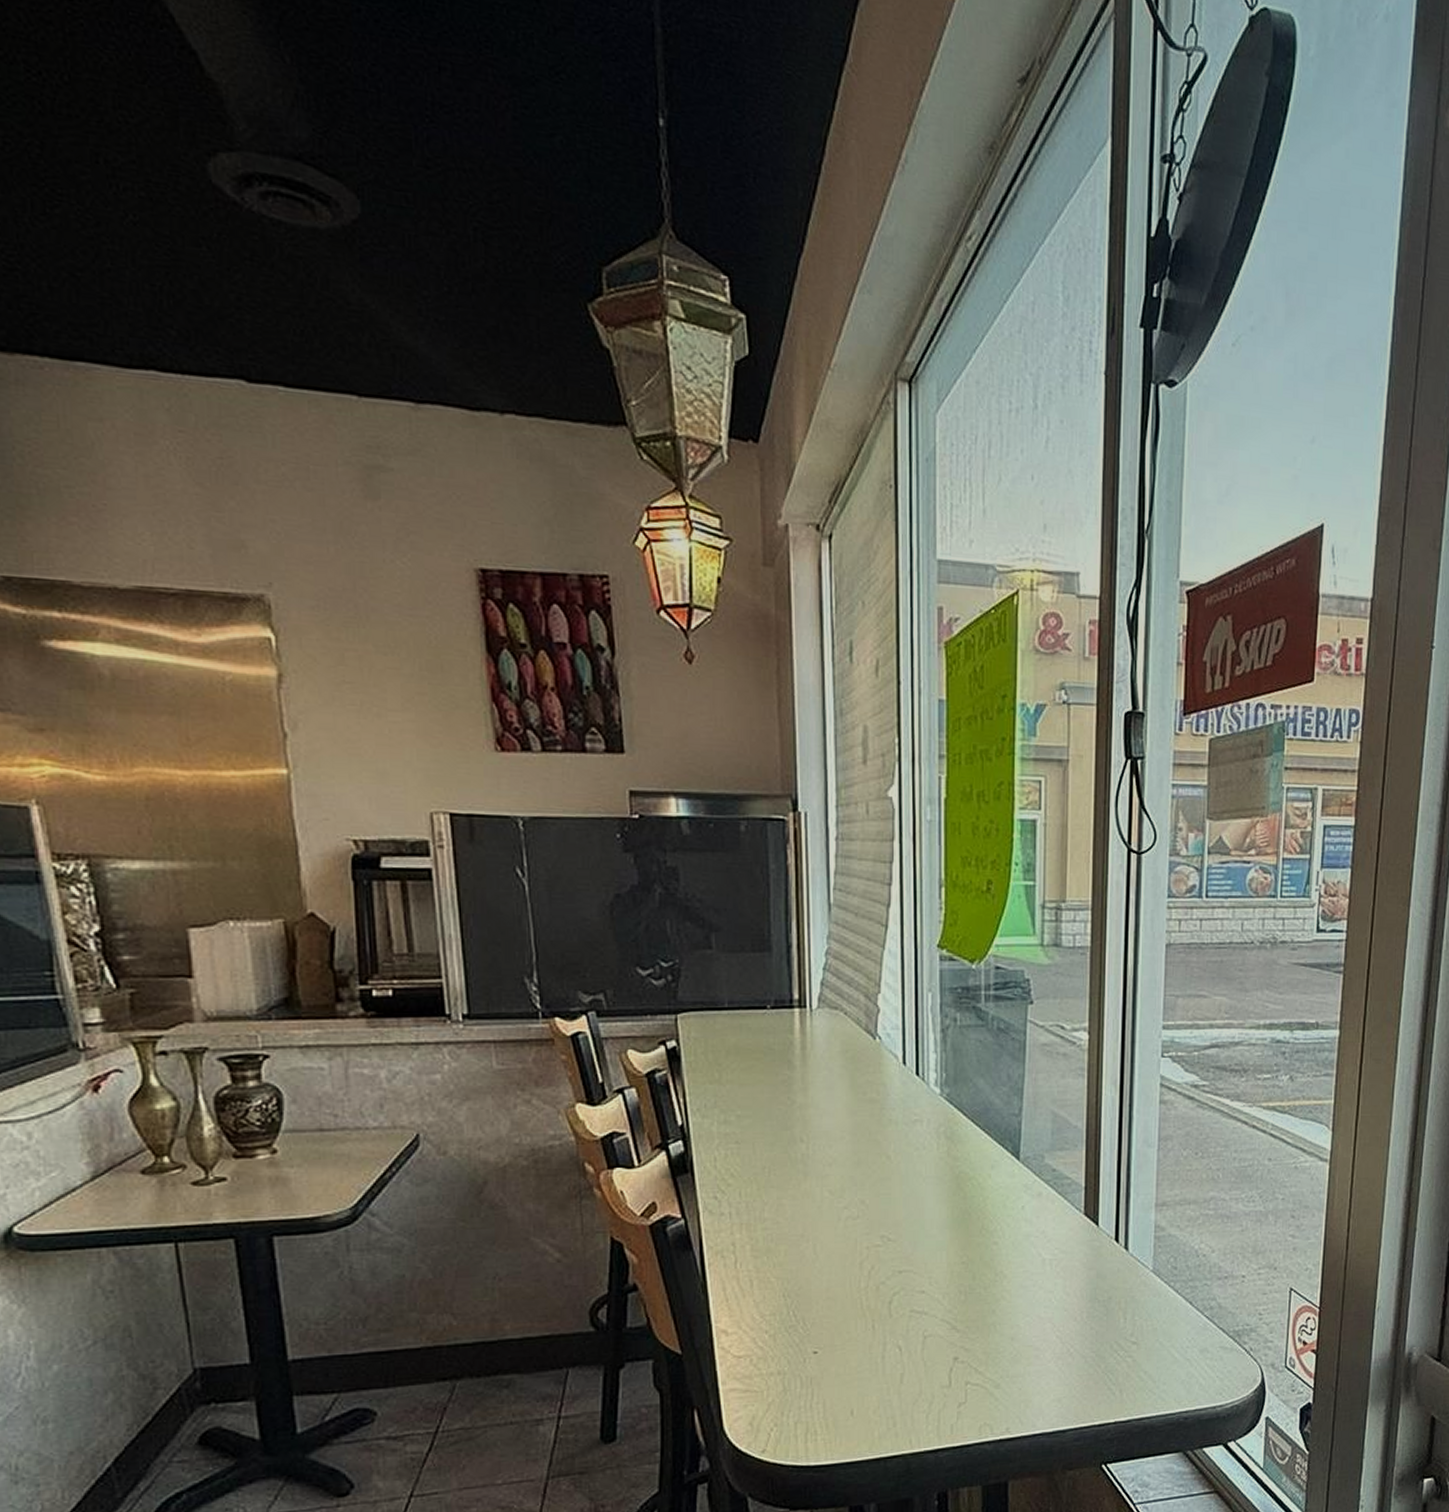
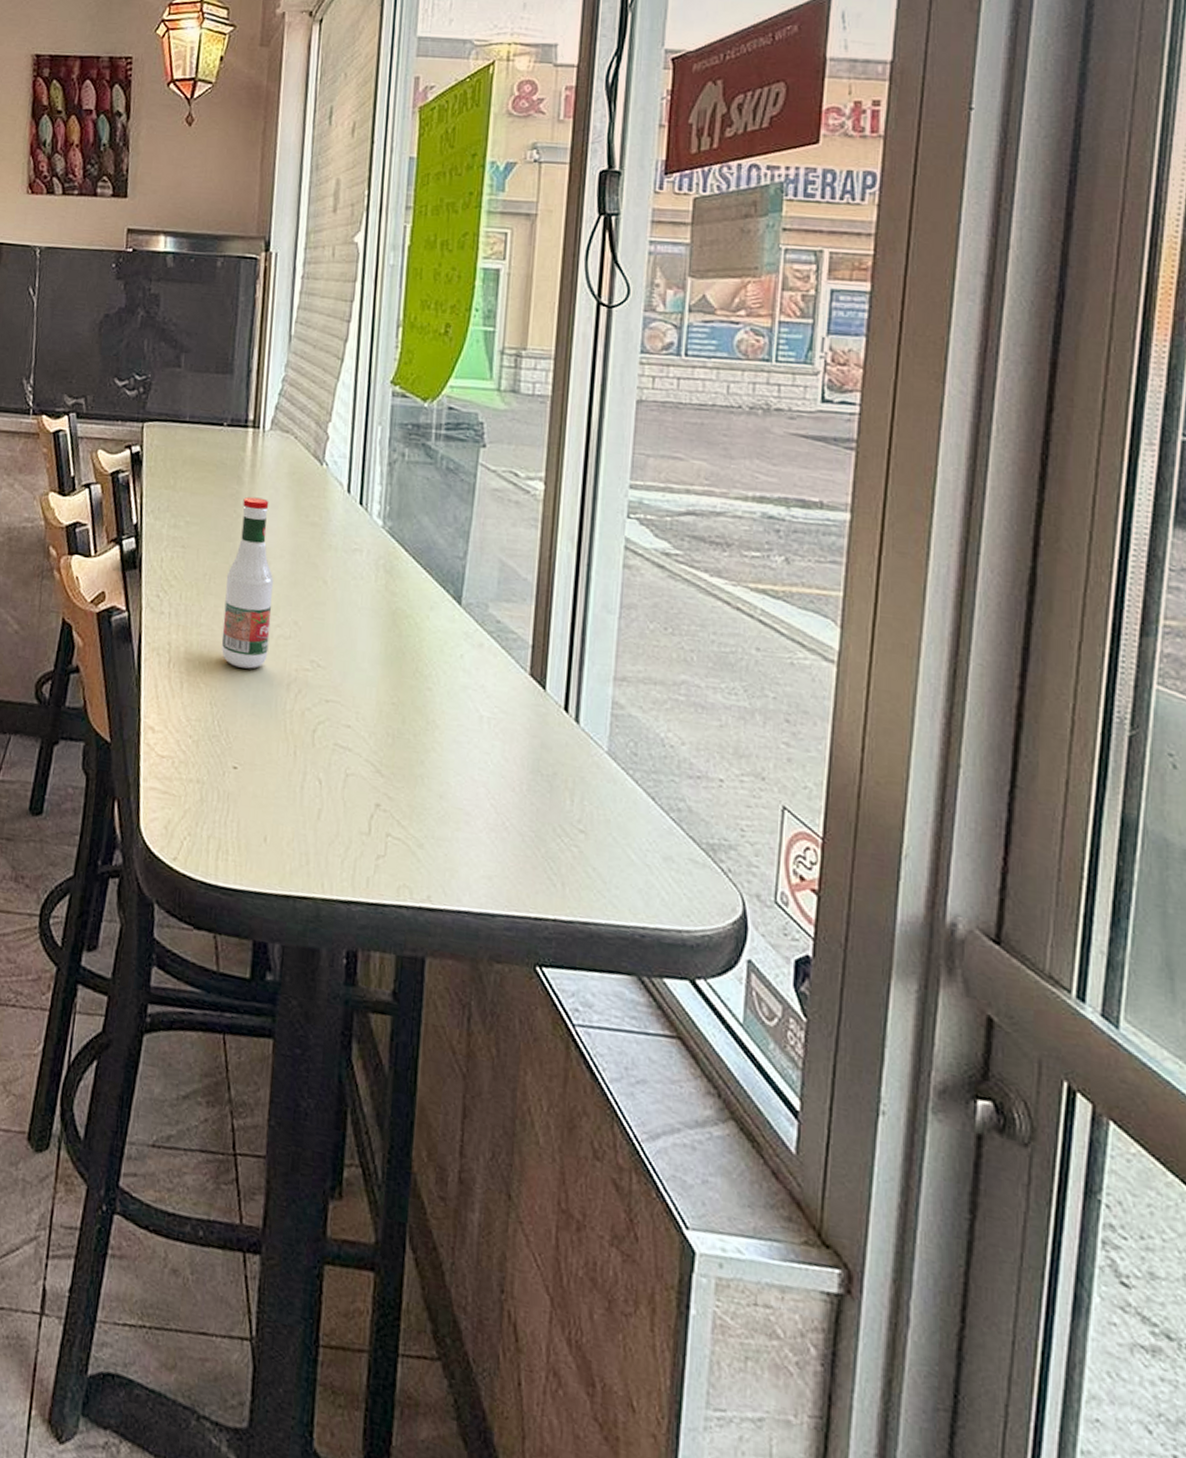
tabasco sauce: none [786,1081,837,1255] -> present [221,496,273,669]

